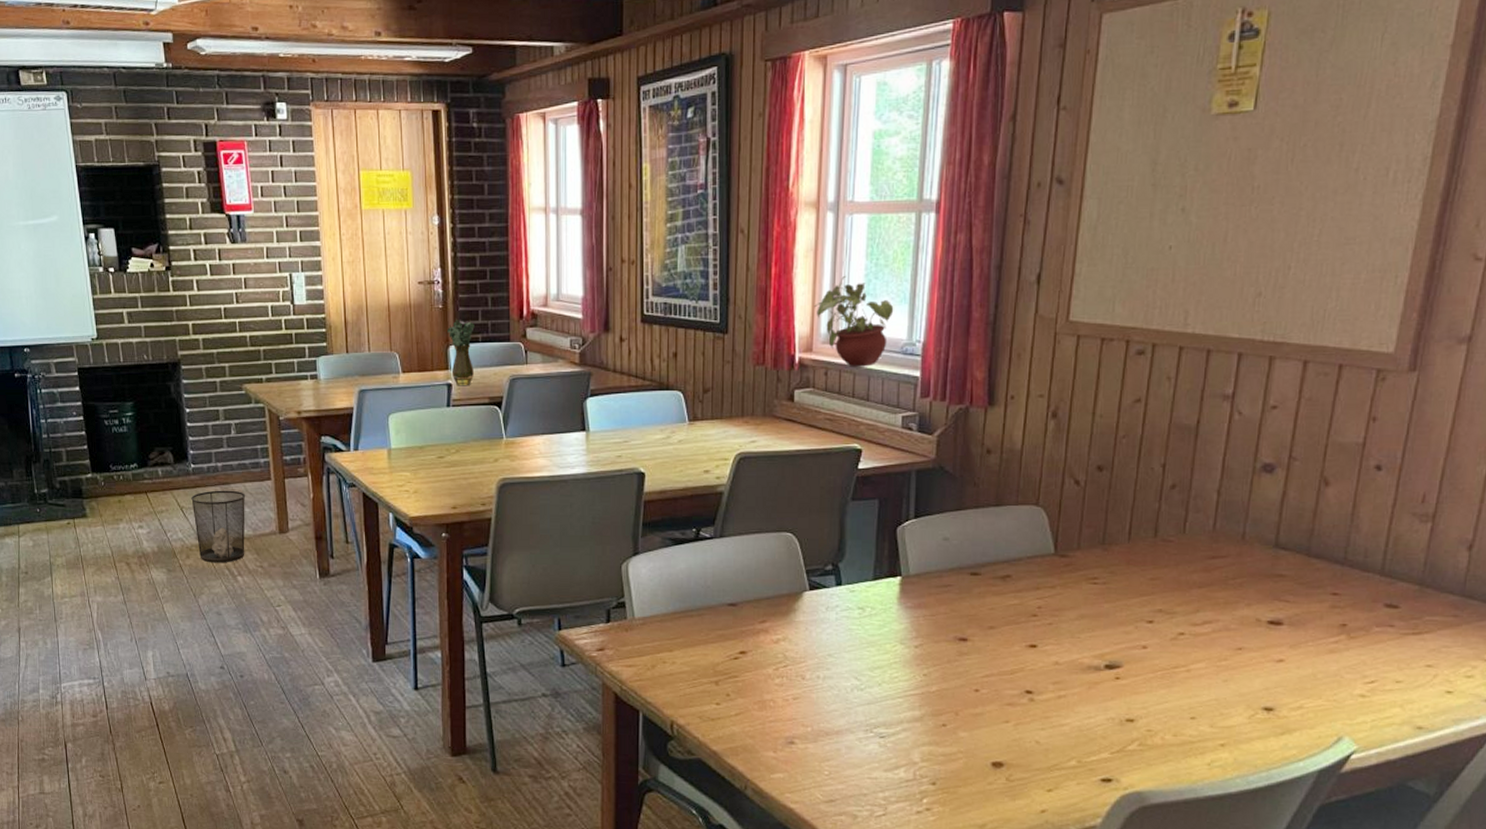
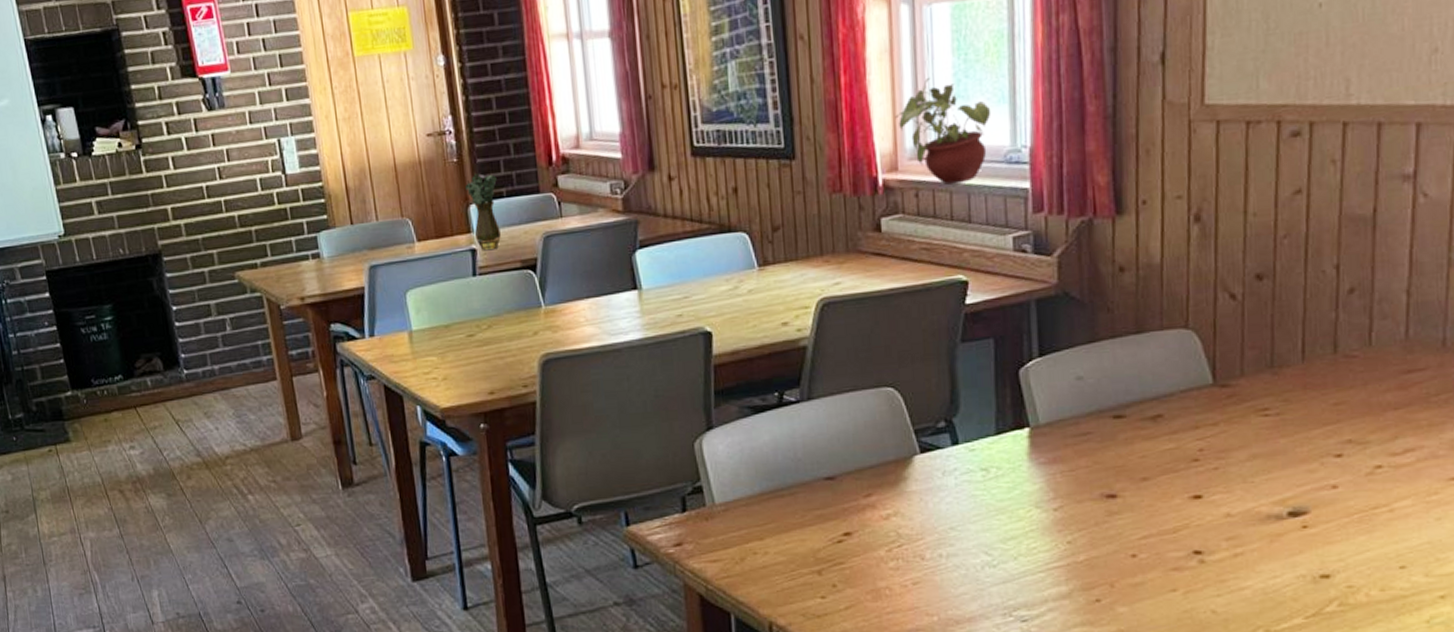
waste bin: present [191,490,246,563] -> none [187,395,254,482]

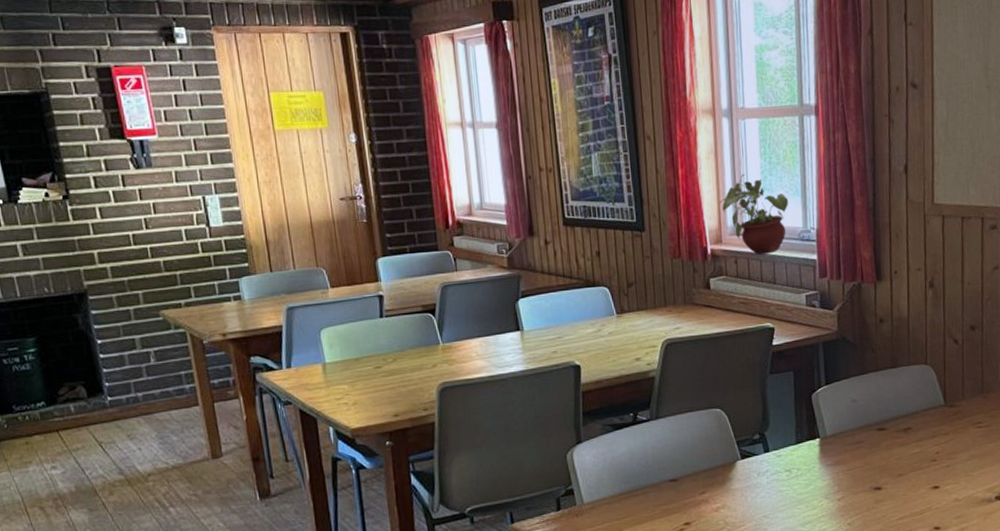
vase: present [465,172,501,250] -> none [374,232,405,296]

